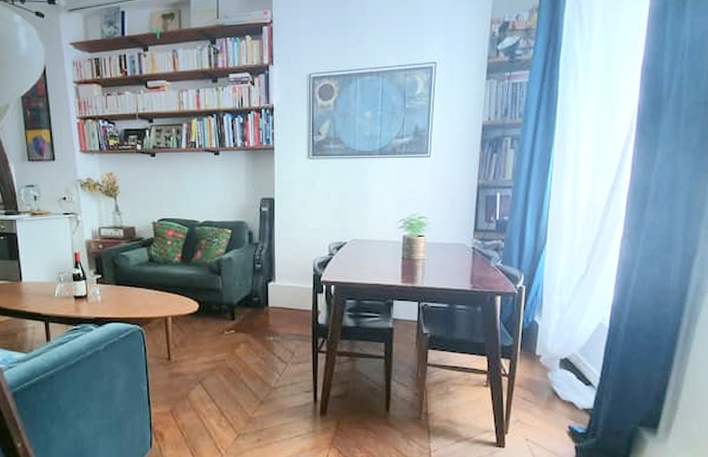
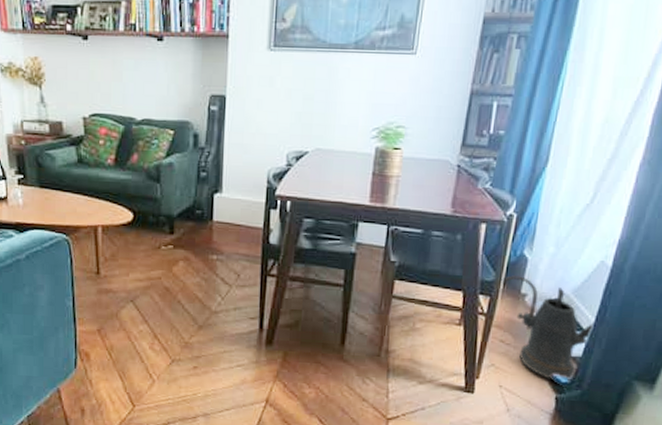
watering can: none [505,340,600,431] -> present [484,275,594,381]

